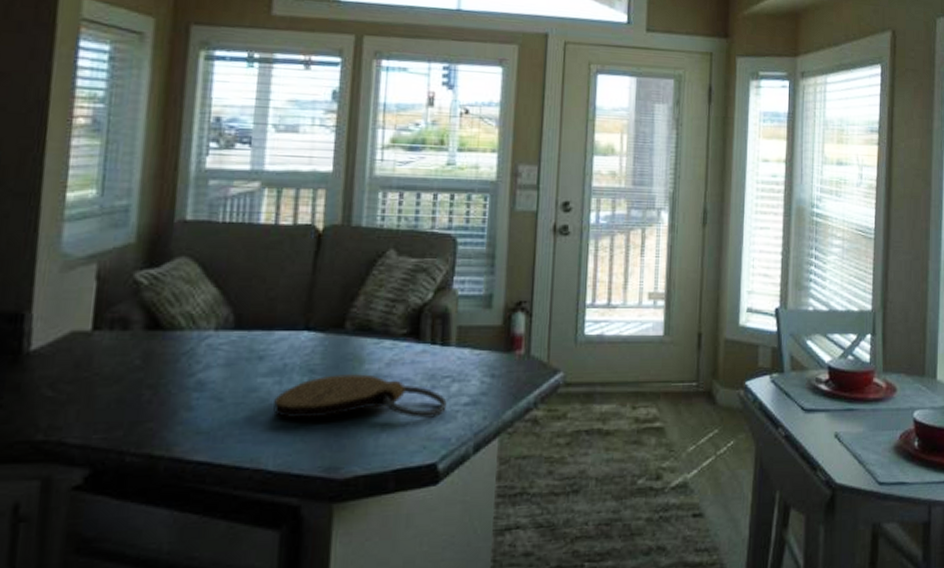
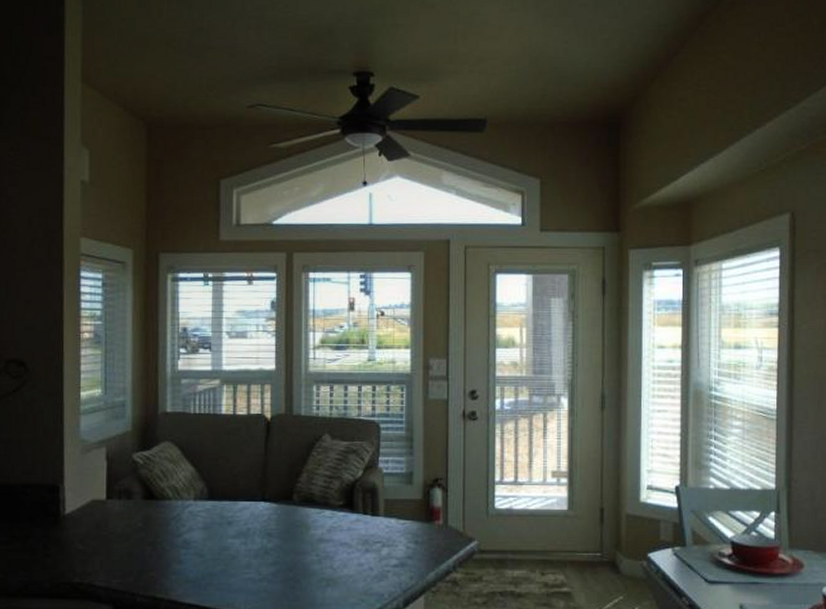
cutting board: present [273,373,447,419] -> none [242,537,379,576]

